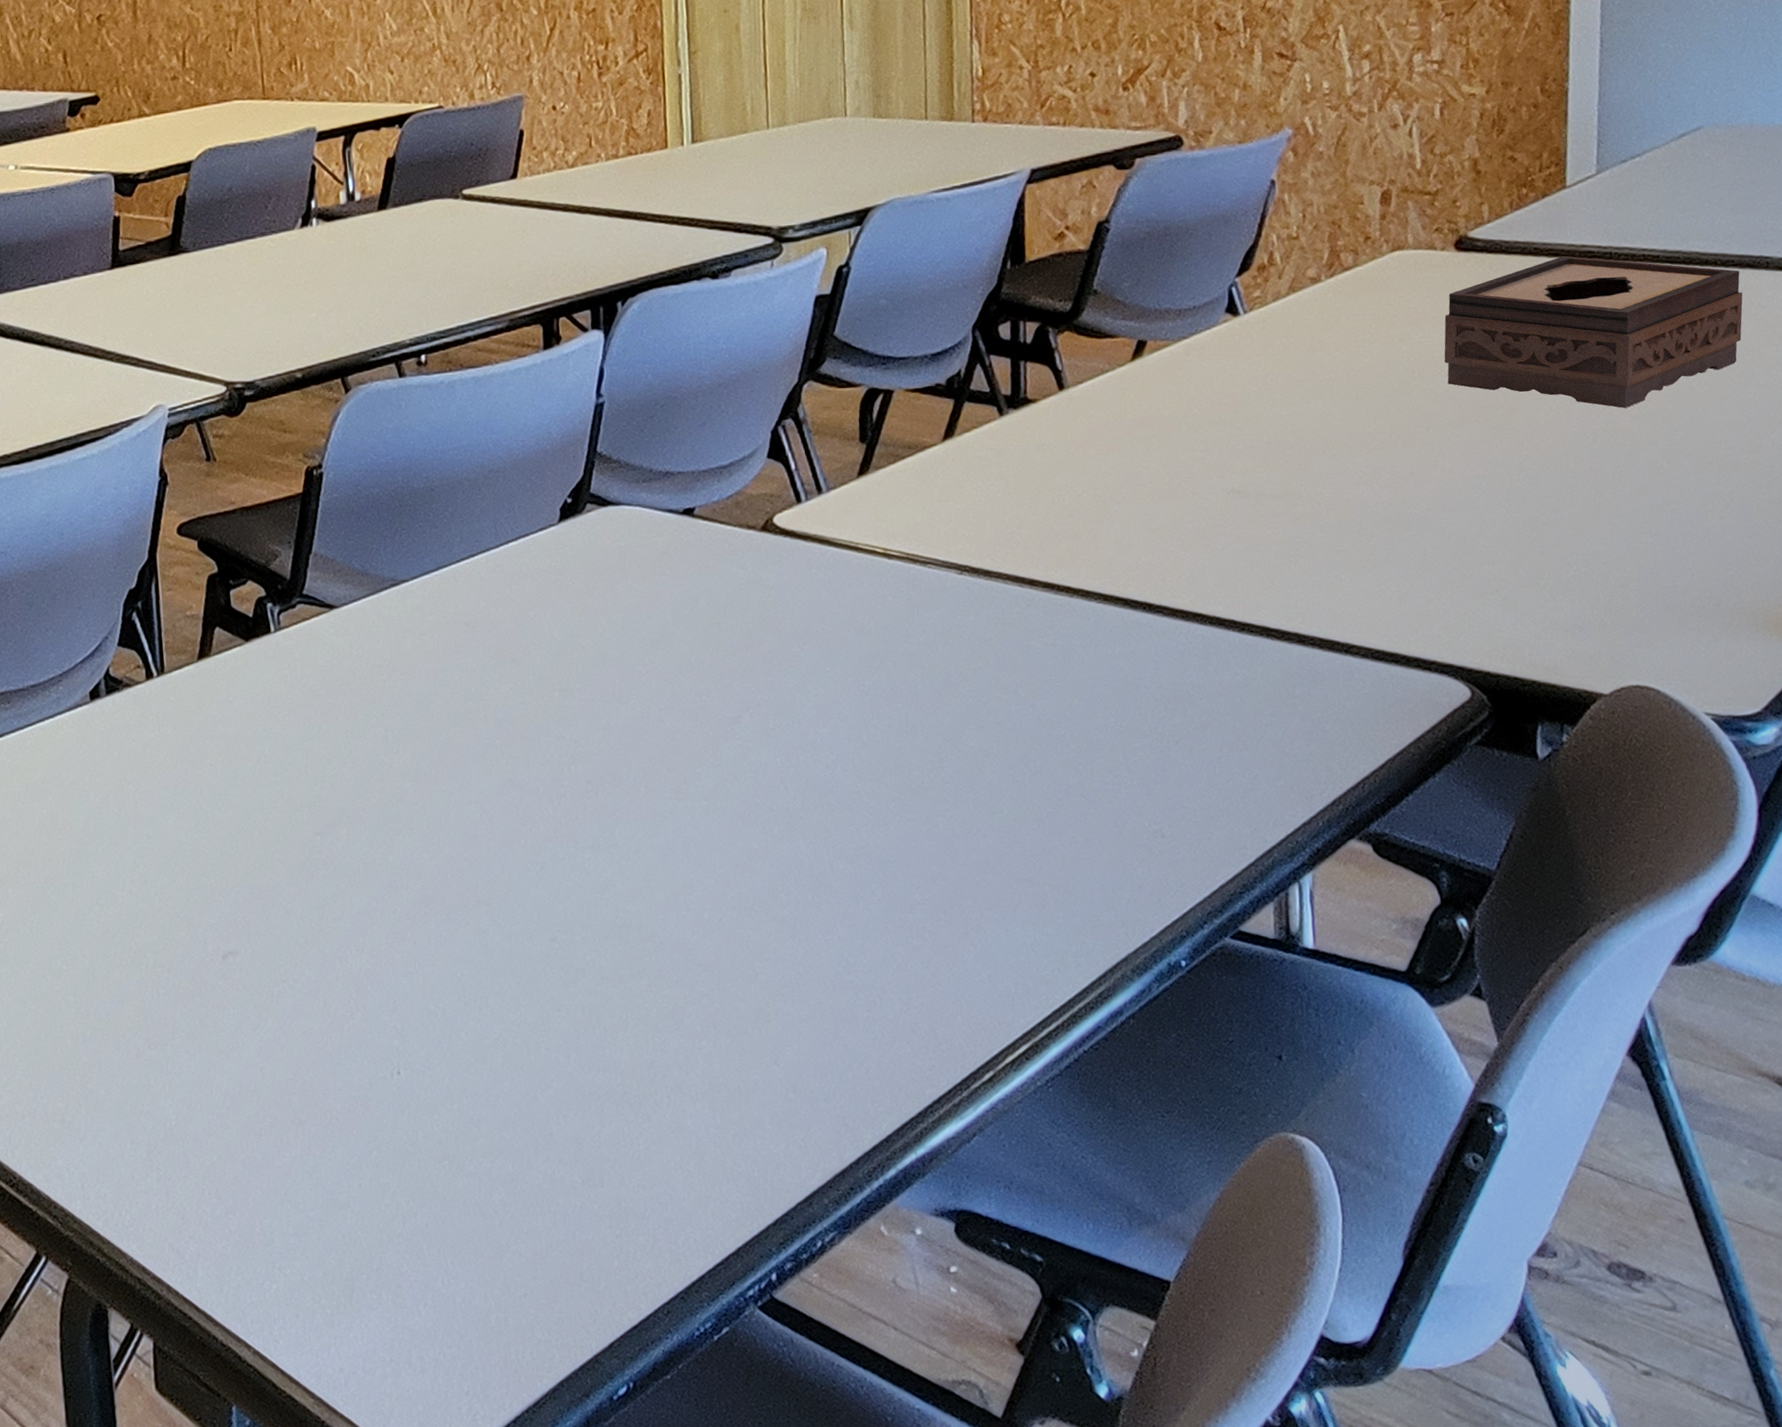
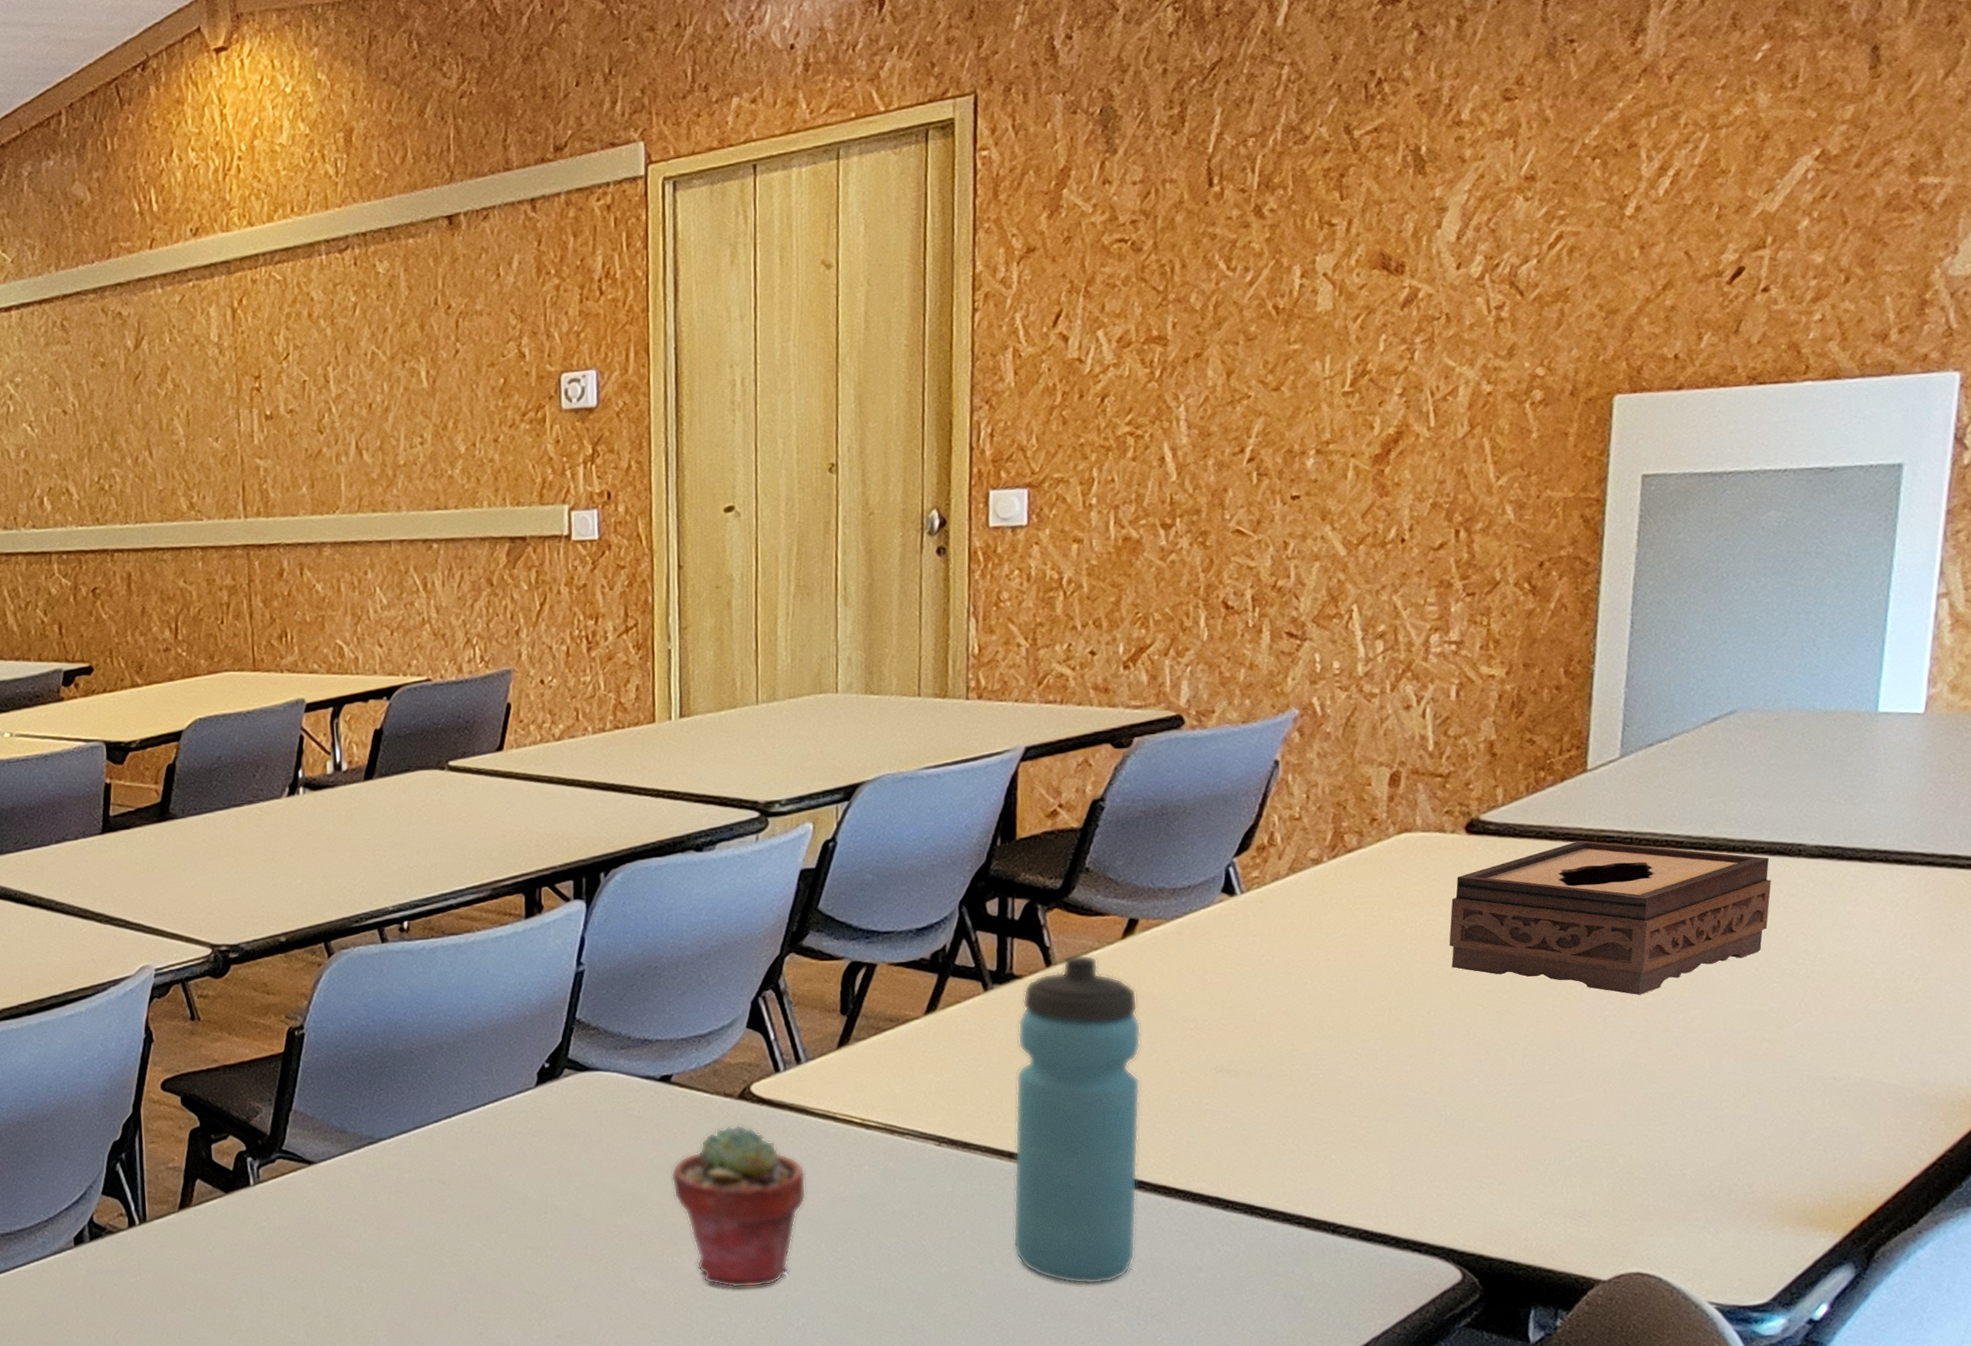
potted succulent: none [696,557,832,727] -> present [670,1124,806,1289]
water bottle: none [1033,377,1156,713] -> present [1013,954,1141,1285]

